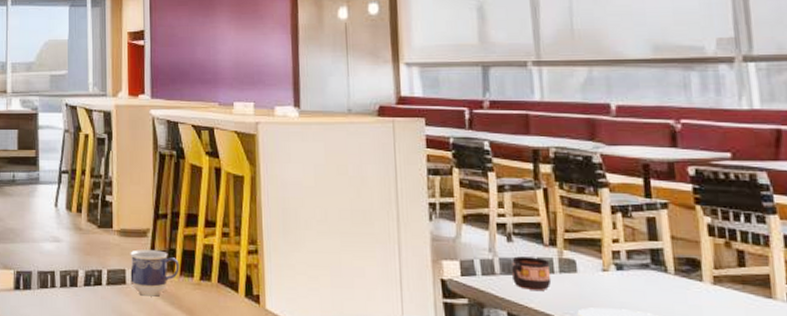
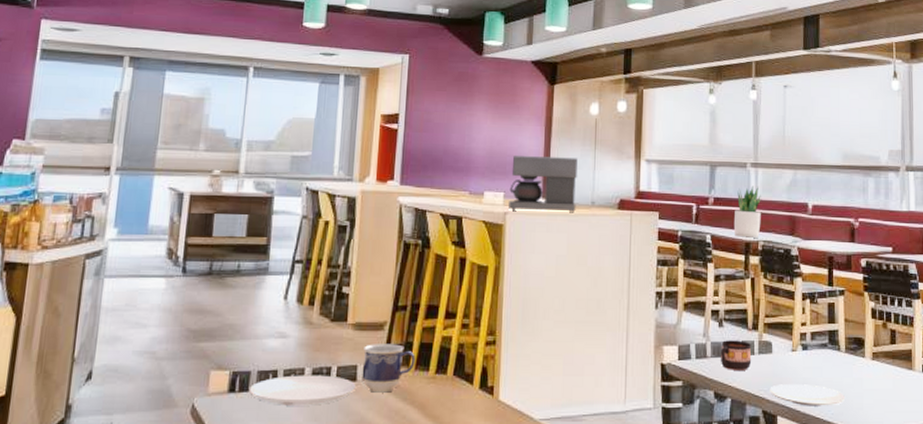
plate: none [32,276,125,305] -> present [250,375,356,406]
coffee maker: none [259,65,331,122] -> present [509,156,578,213]
planter: none [515,86,551,145] -> present [733,186,761,239]

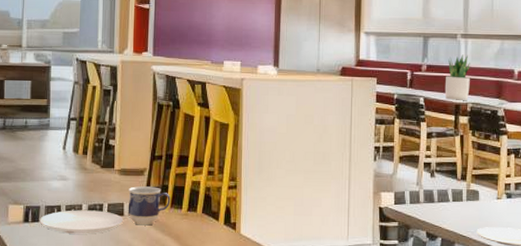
coffee maker: present [509,156,578,213] -> none [245,30,304,79]
cup: present [720,340,752,370] -> none [431,188,460,214]

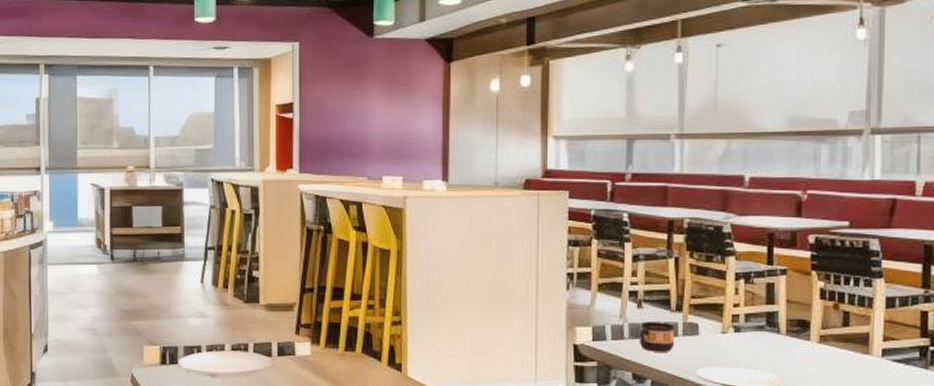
cup: present [128,186,170,226] -> none [276,323,325,367]
cup: none [431,188,460,214] -> present [638,321,675,352]
planter: present [444,54,470,101] -> none [654,159,687,216]

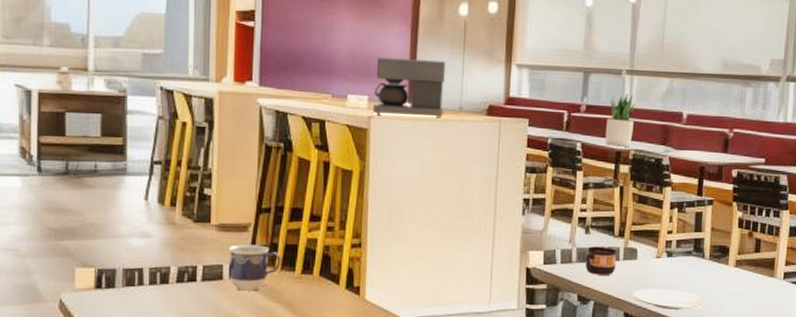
plate: present [179,350,271,378] -> none [116,273,222,302]
cup: none [276,323,325,367] -> present [228,244,281,291]
coffee maker: none [408,138,478,195] -> present [373,58,445,119]
planter: none [654,159,687,216] -> present [605,93,635,148]

